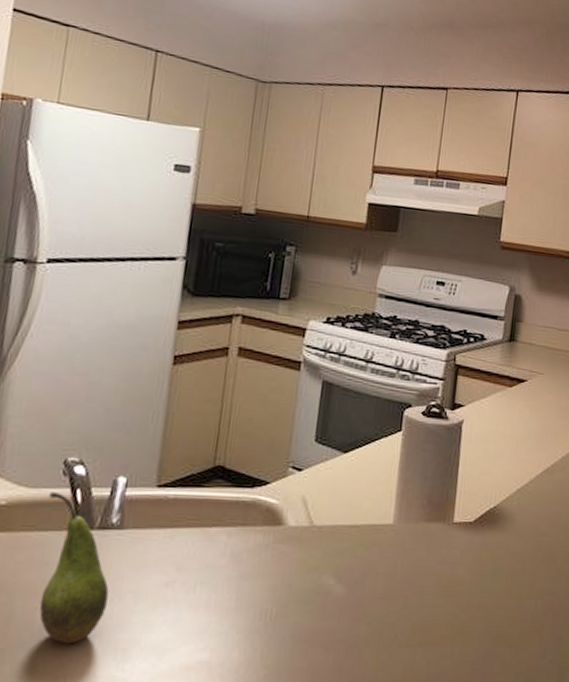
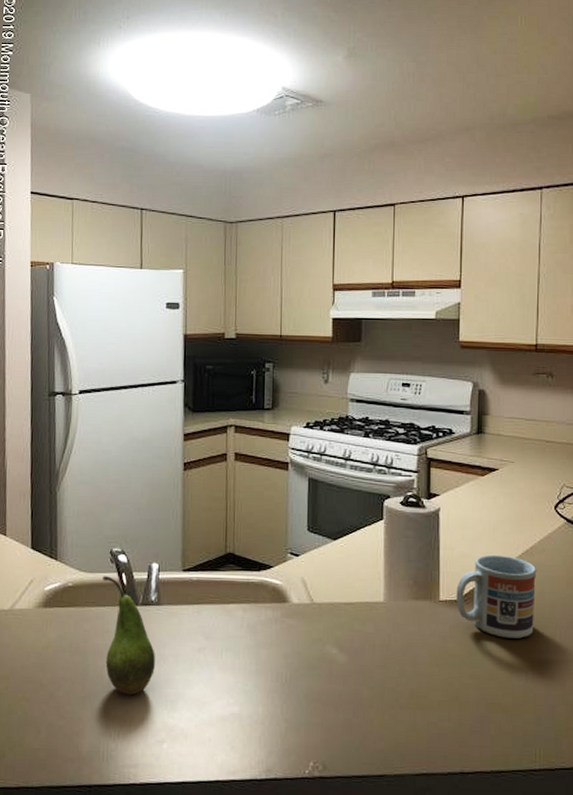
cup: none [471,472,556,564] -> present [456,554,537,639]

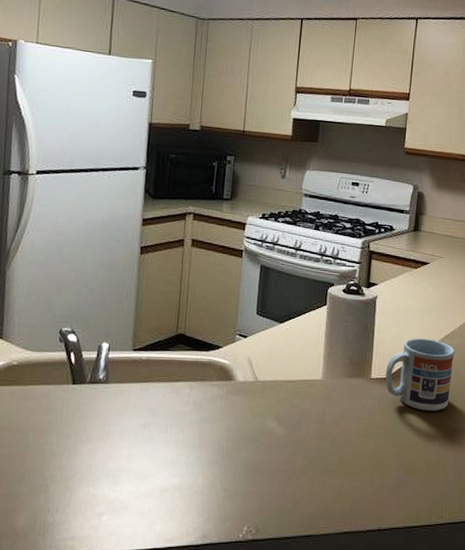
fruit: present [103,576,155,696] -> none [47,355,100,471]

